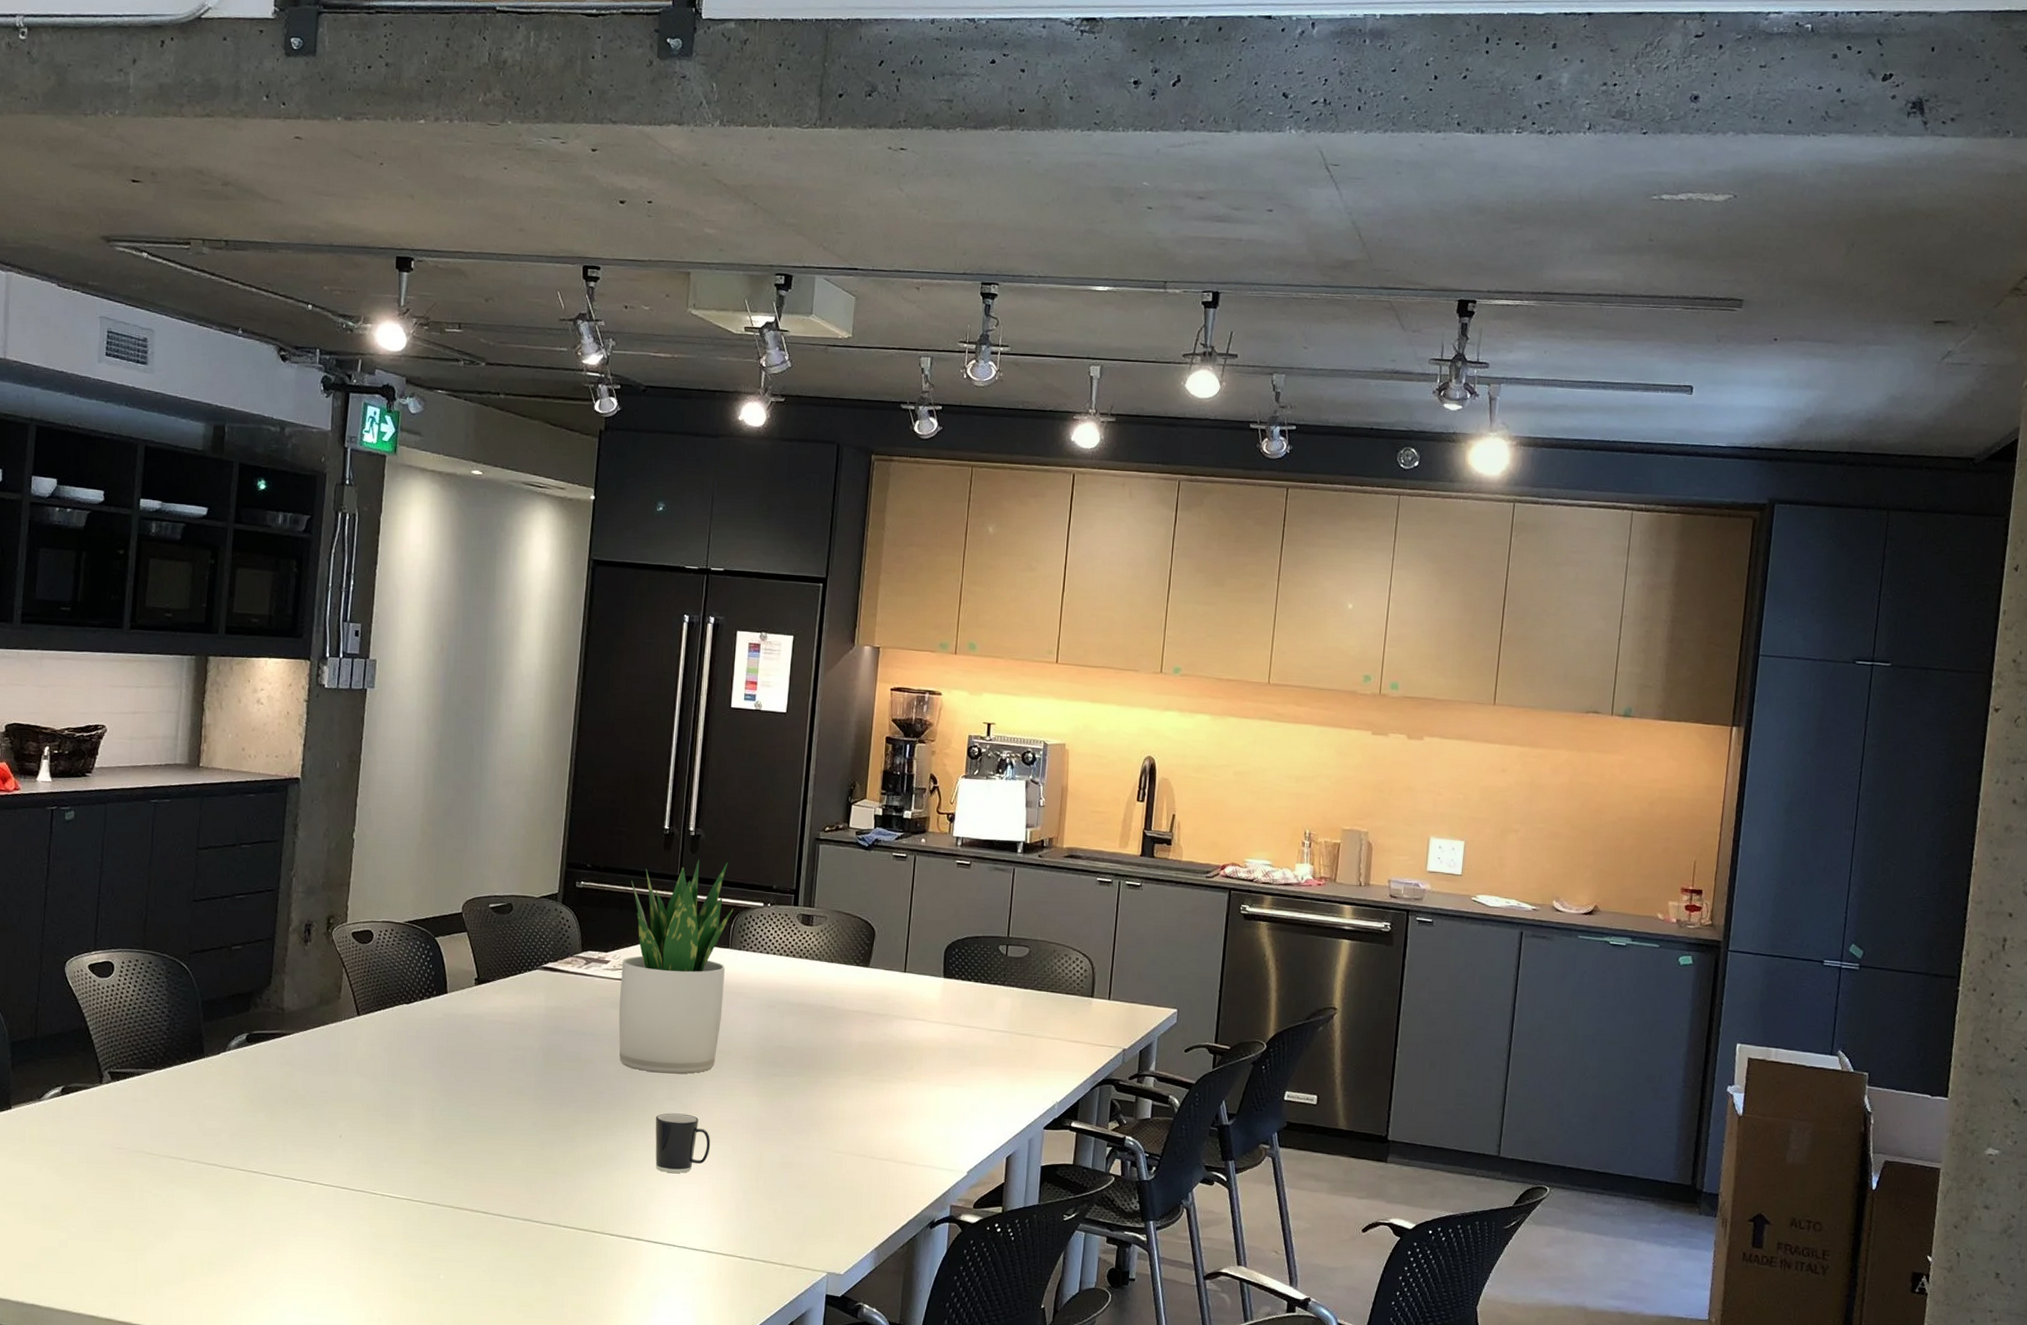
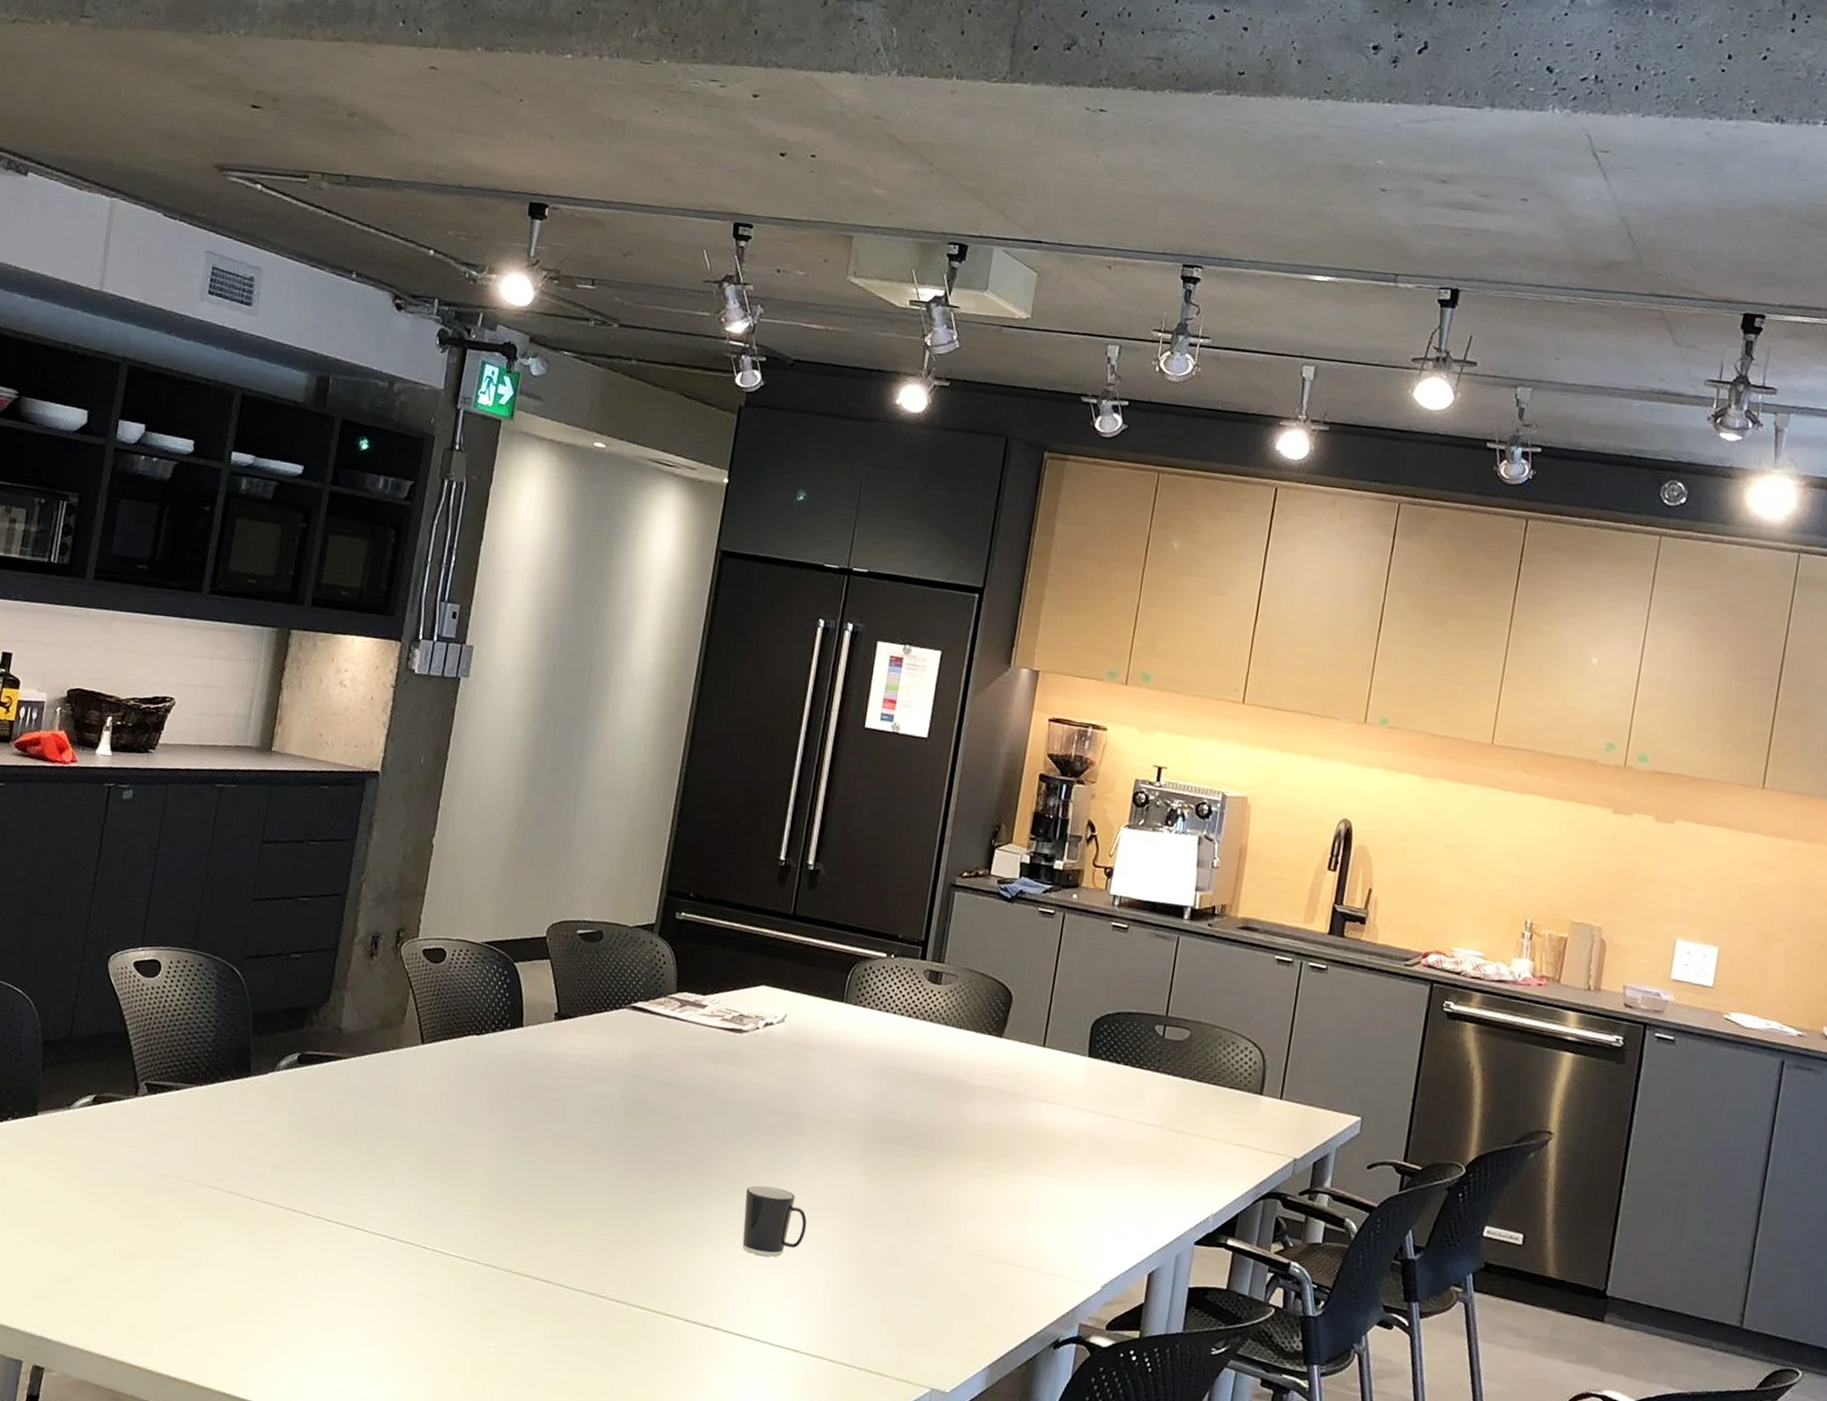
planter: present [618,859,734,1074] -> none [710,897,852,1143]

